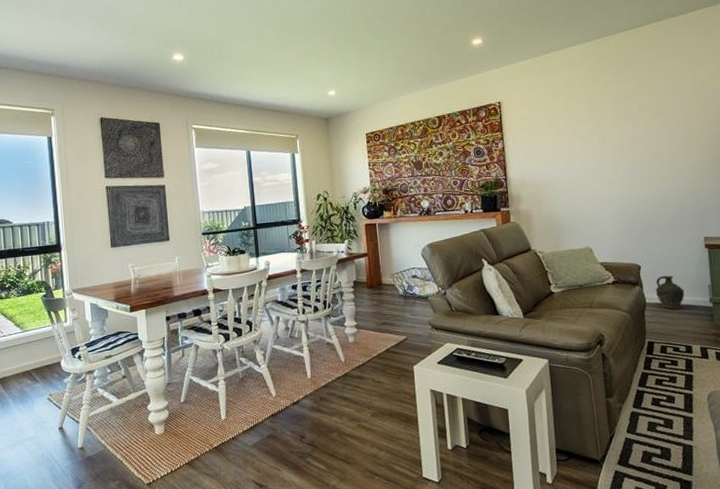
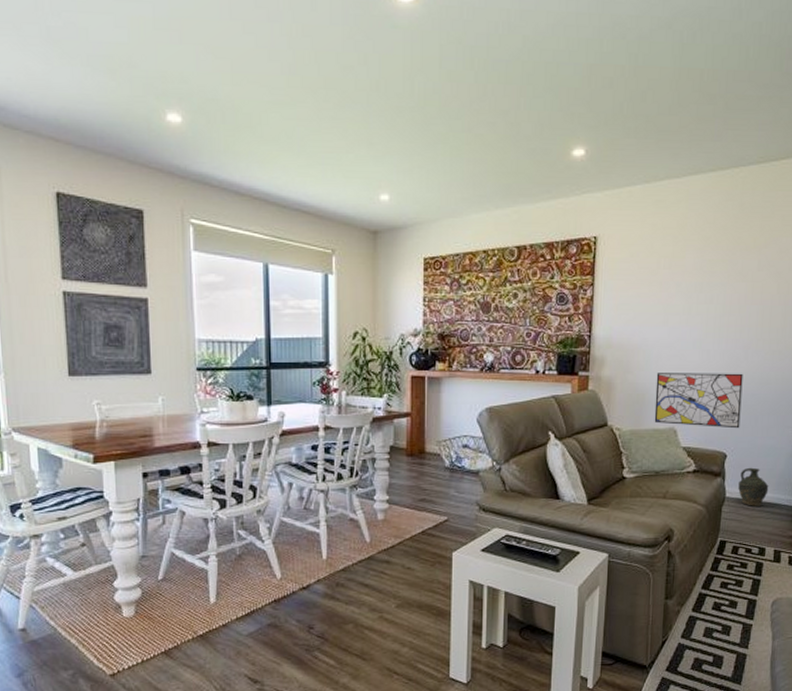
wall art: none [567,196,648,245] -> present [654,373,743,429]

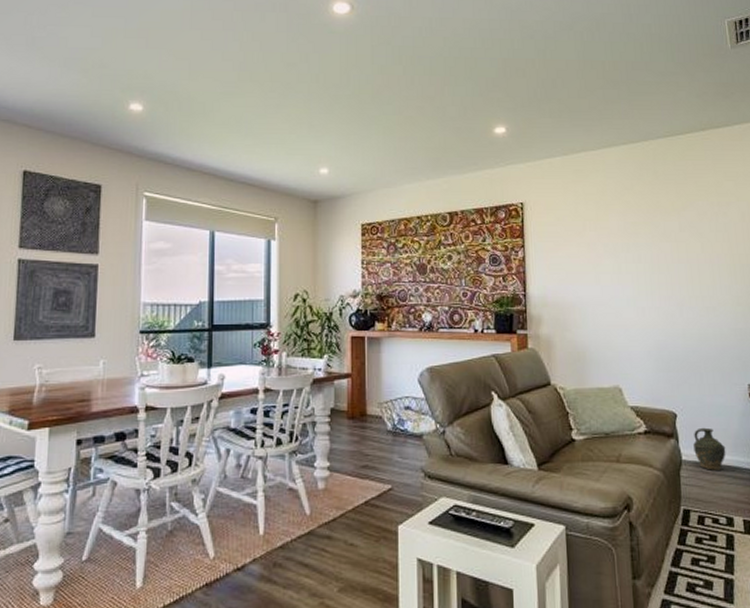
wall art: present [654,373,743,429] -> none [594,330,686,387]

